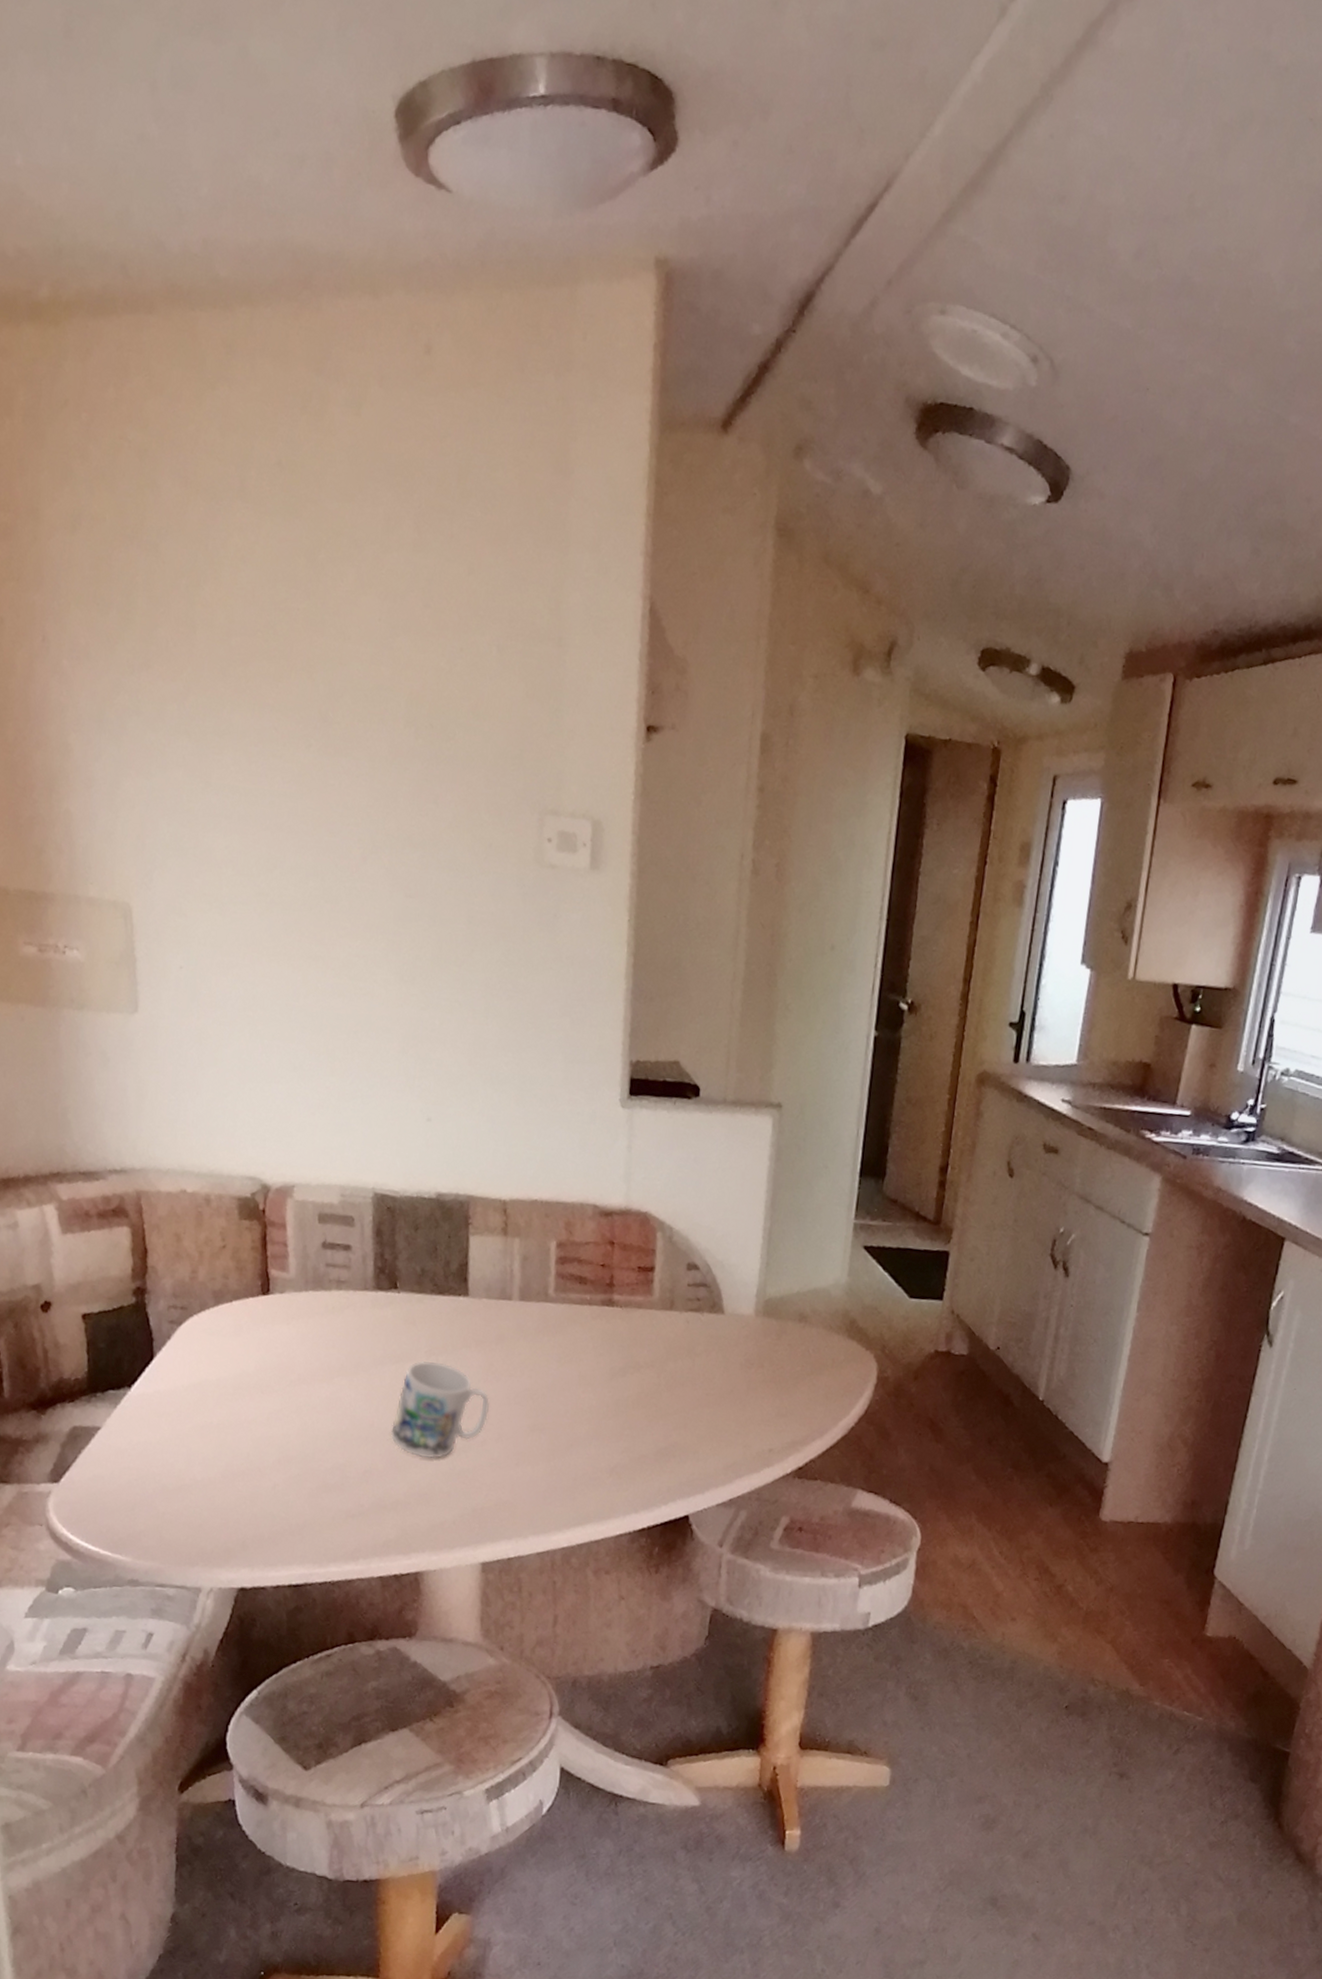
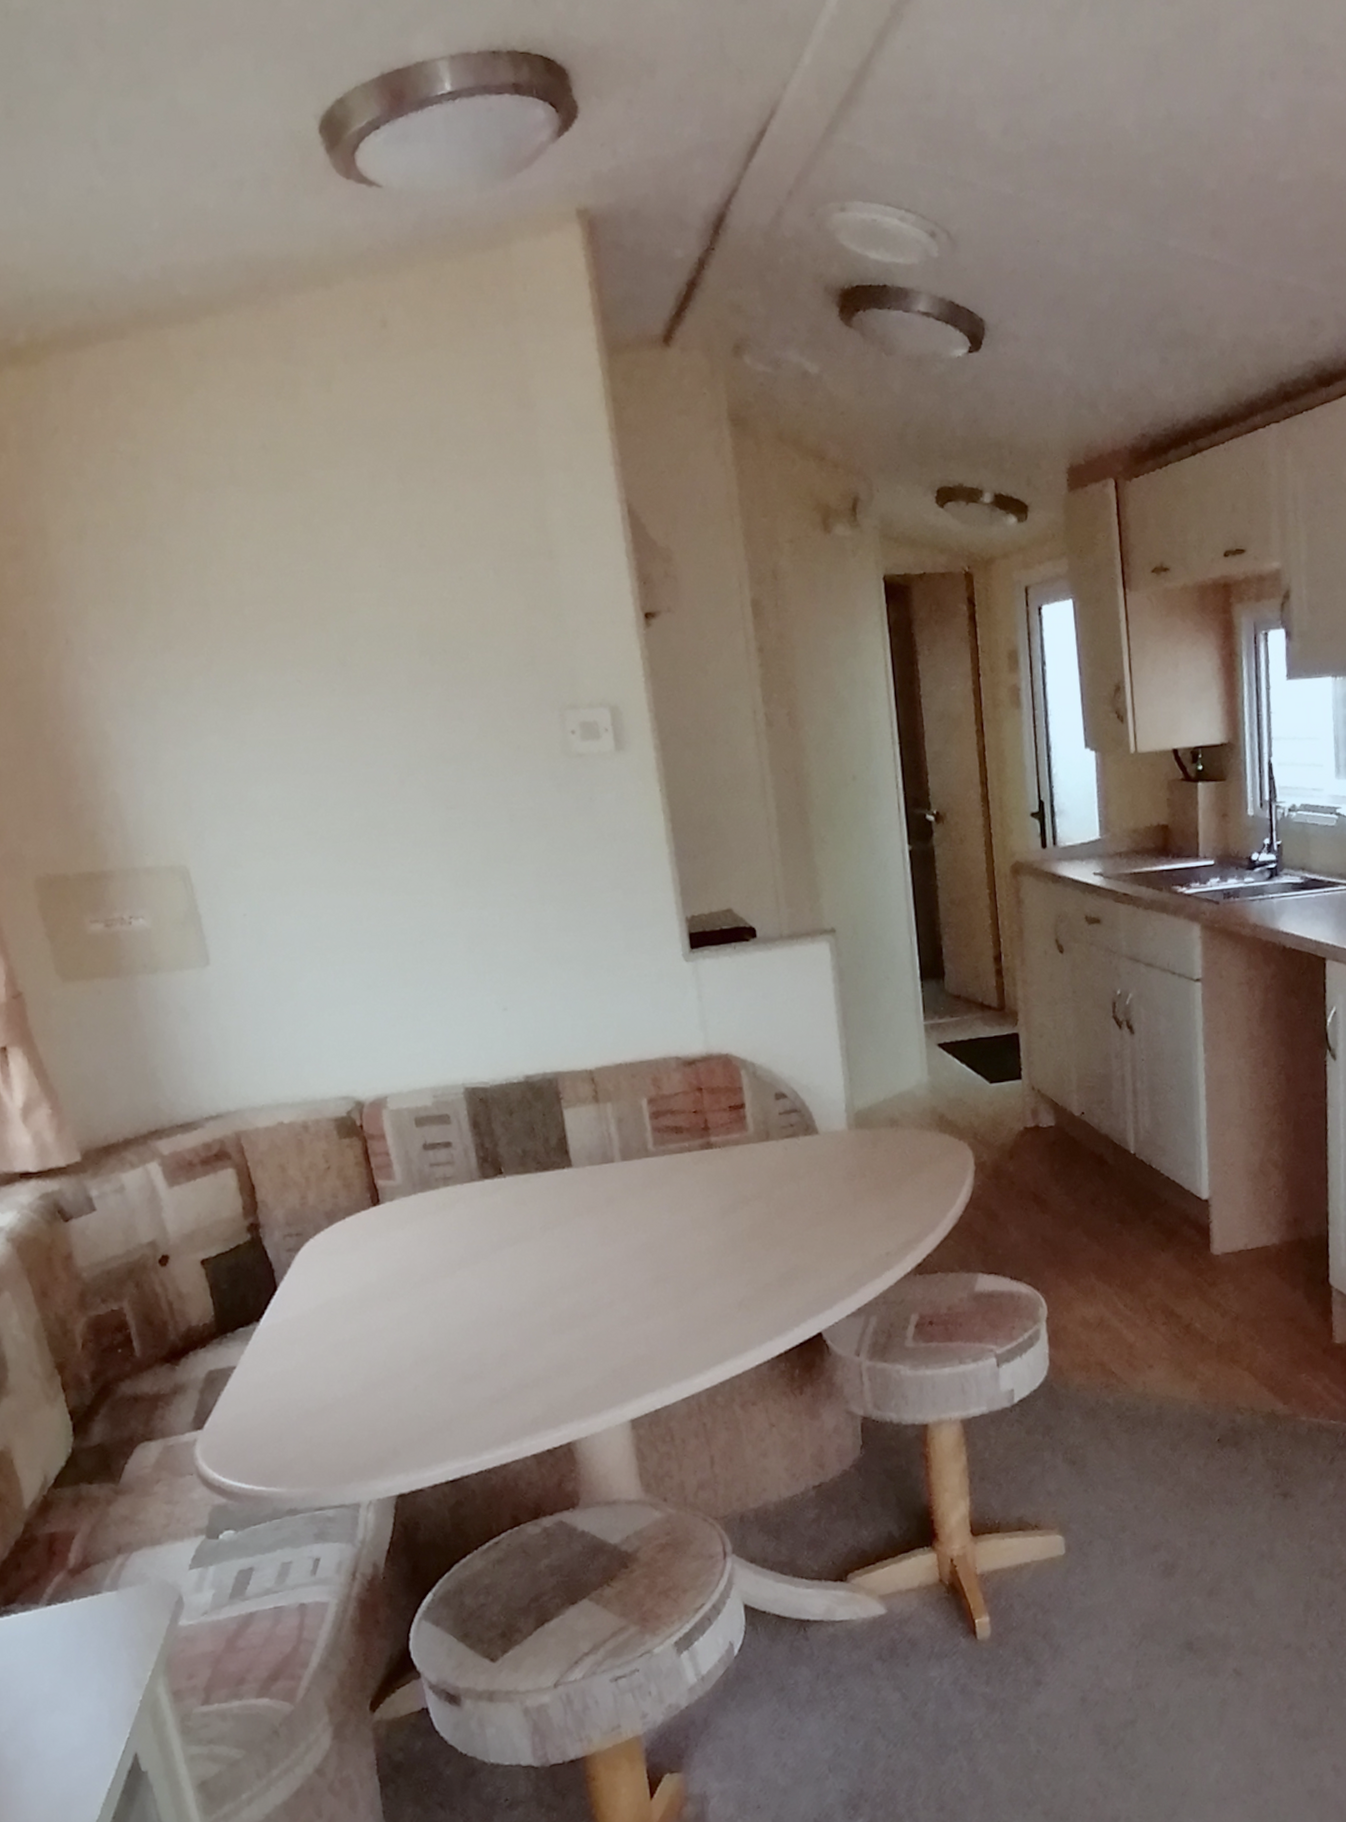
mug: present [390,1360,490,1459] -> none [519,1235,611,1331]

